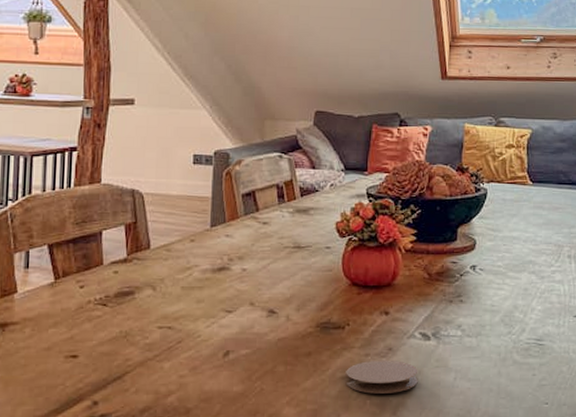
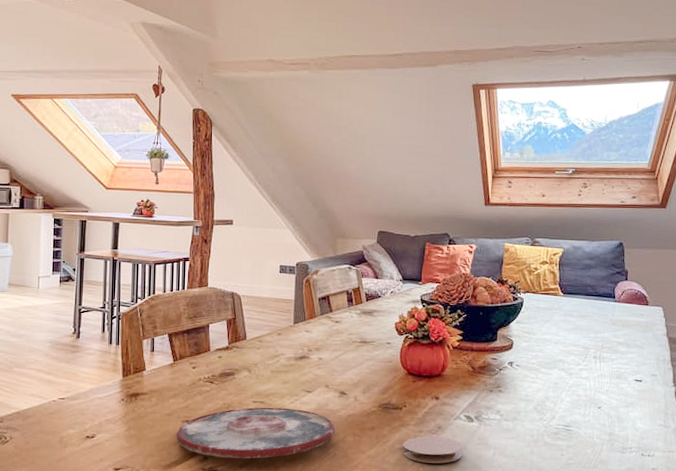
plate: none [56,333,263,402] -> present [176,407,335,459]

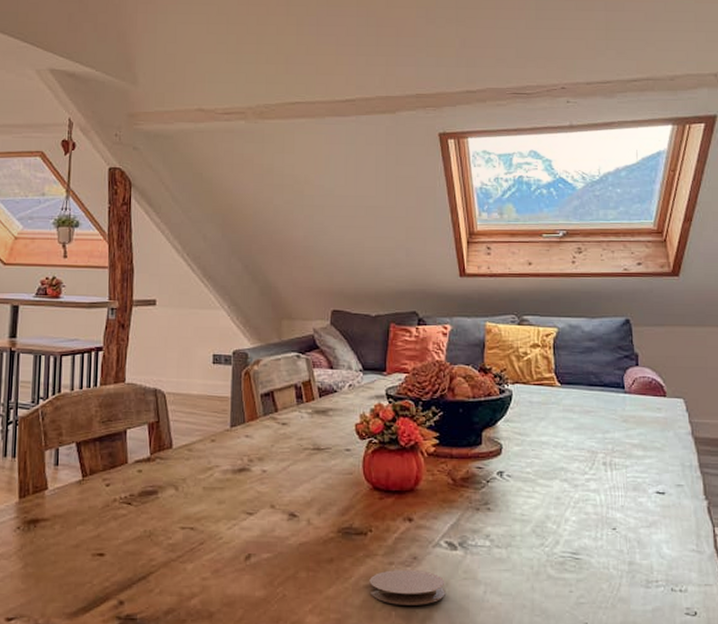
plate: present [176,407,335,459] -> none [84,535,284,604]

